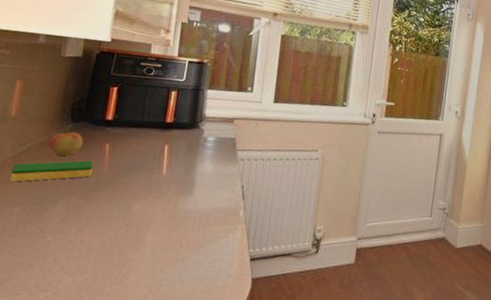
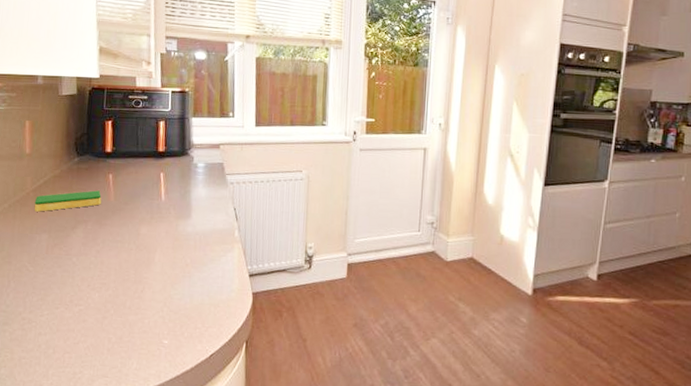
apple: present [48,127,84,156] -> none [61,161,90,187]

